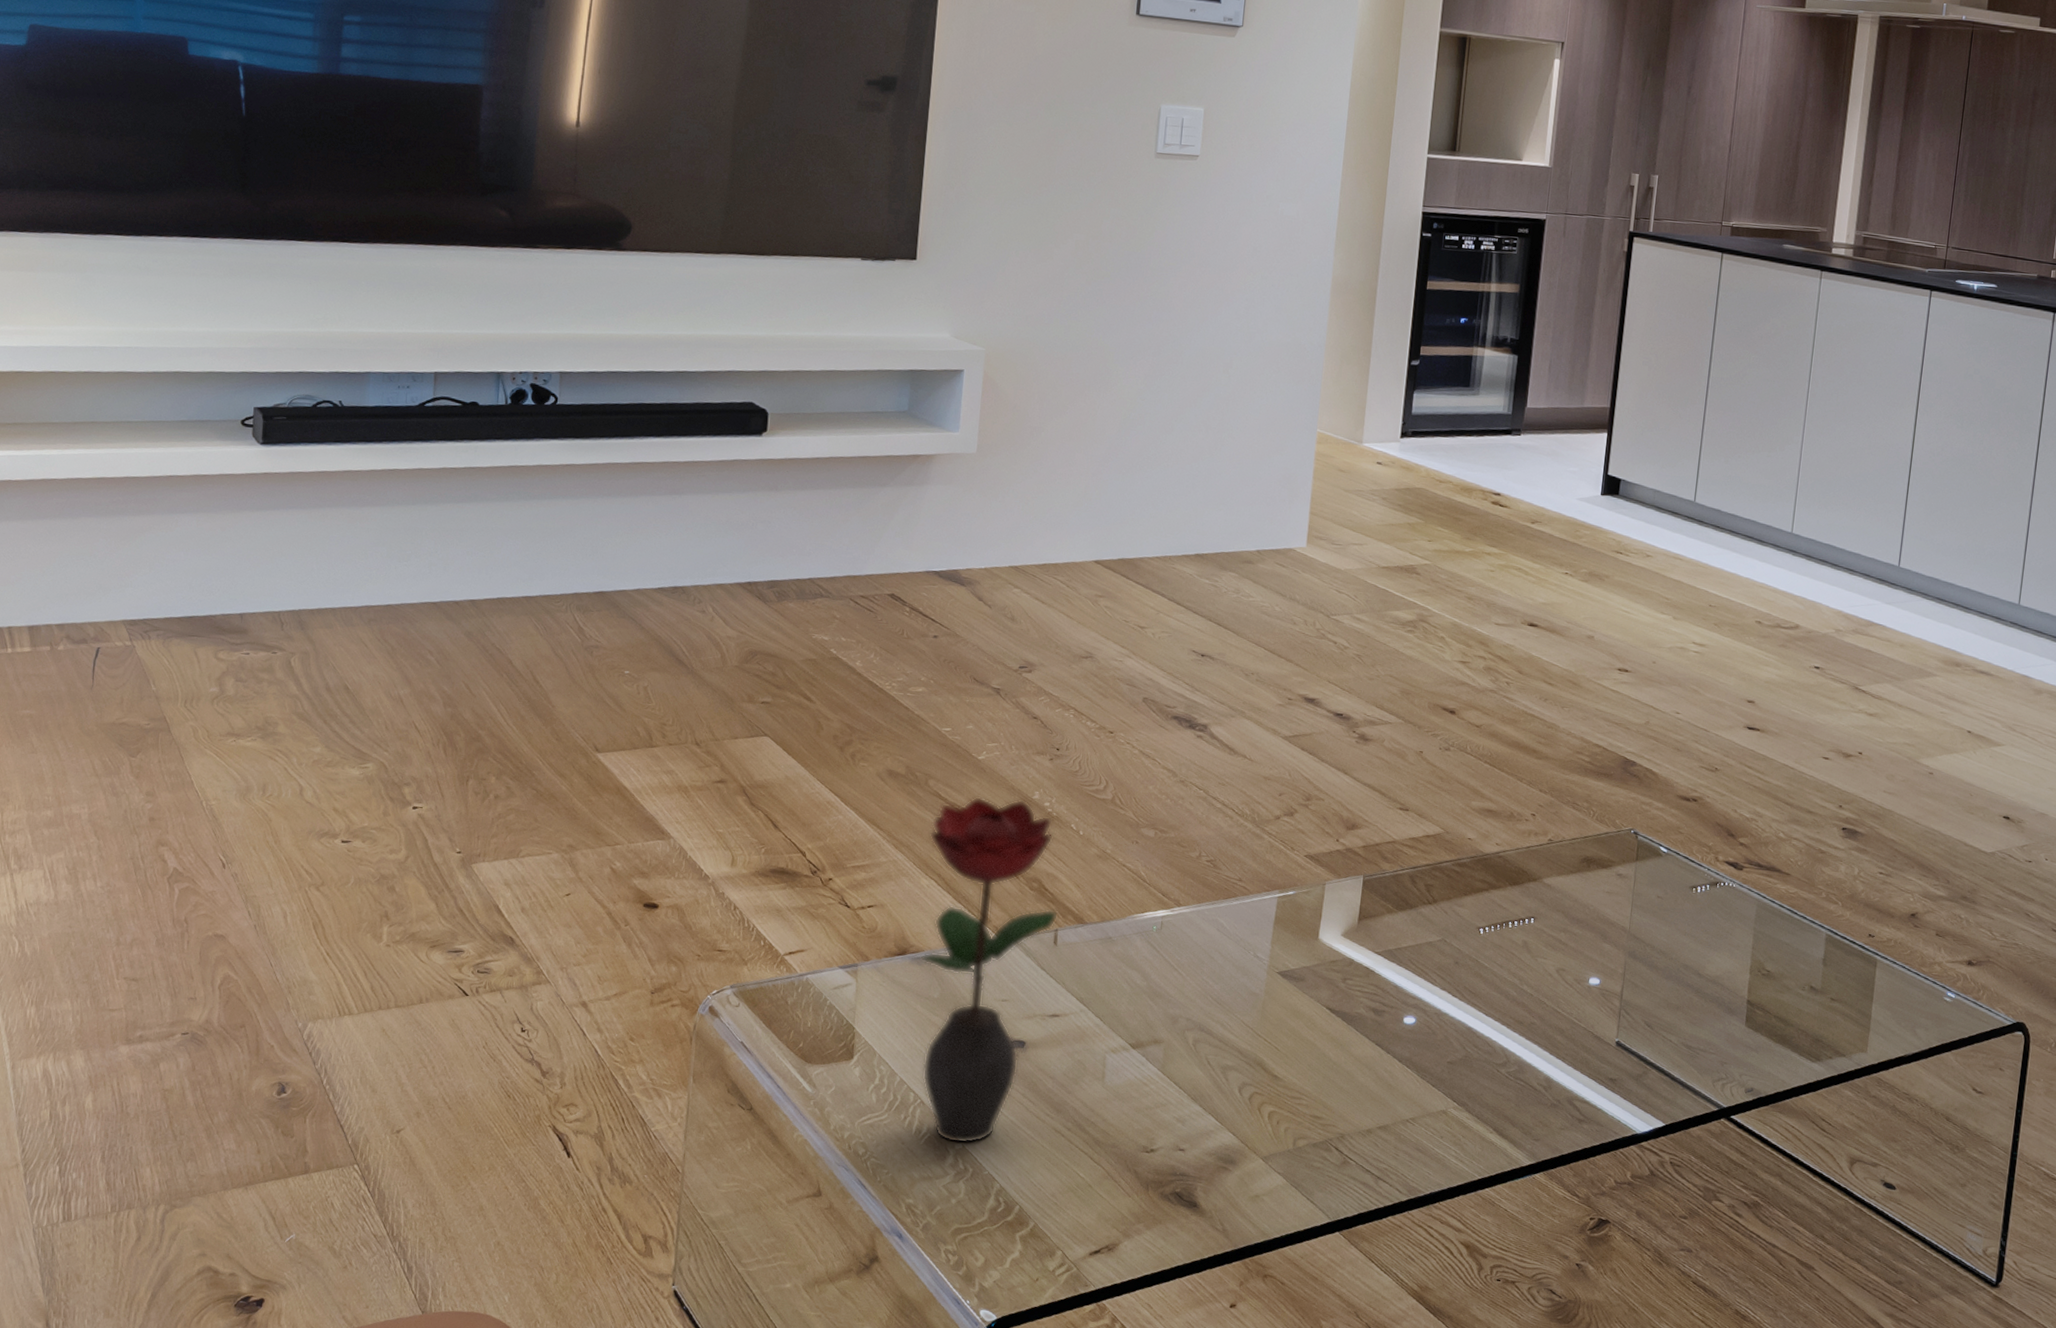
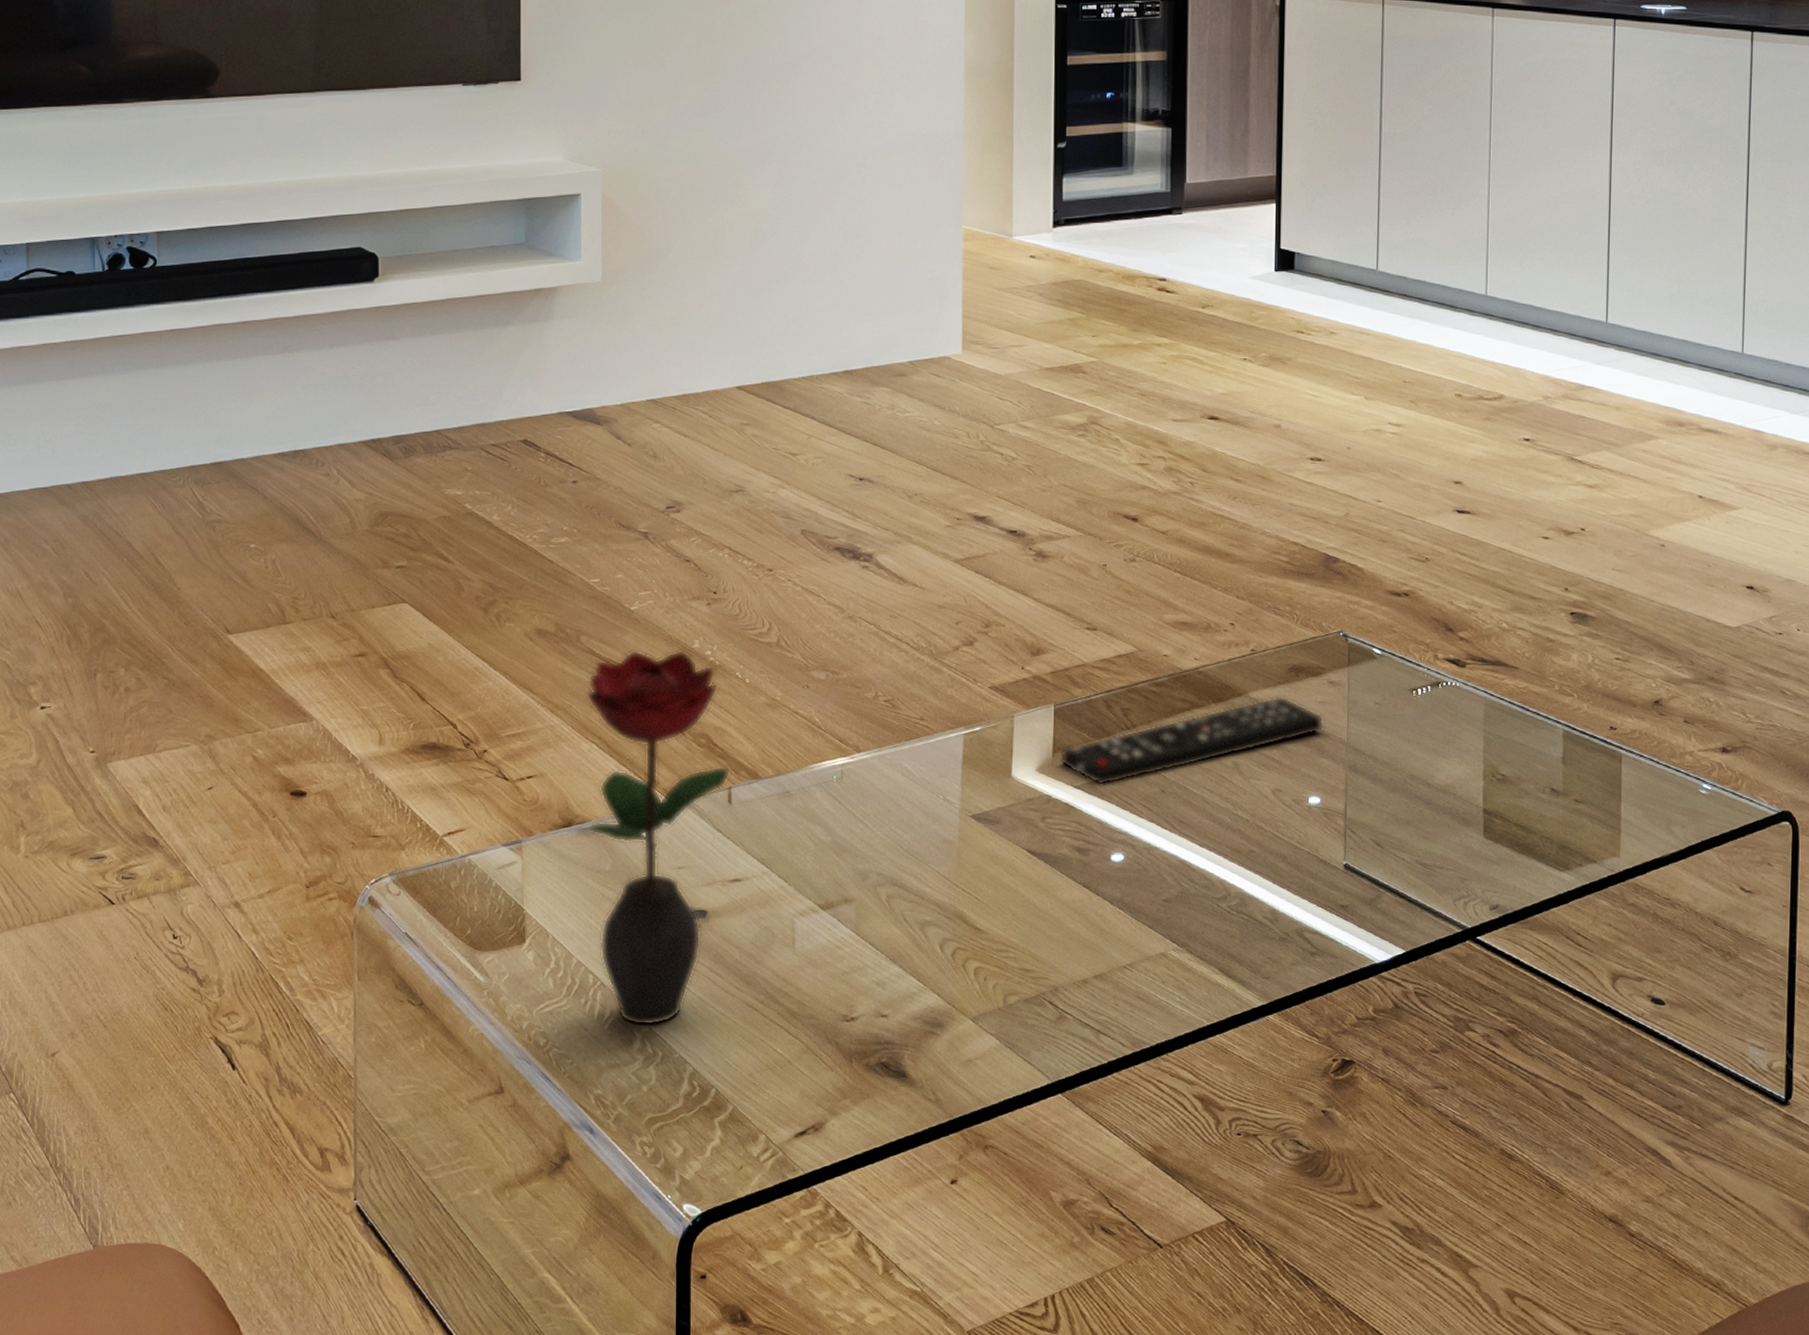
remote control: none [1364,883,1610,954] -> present [1060,696,1324,786]

